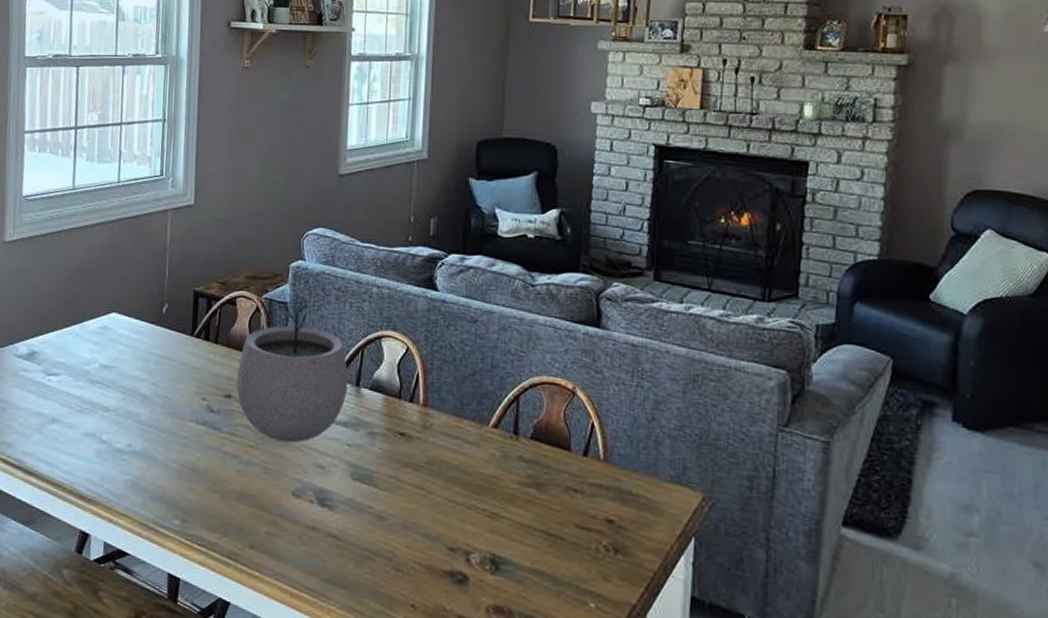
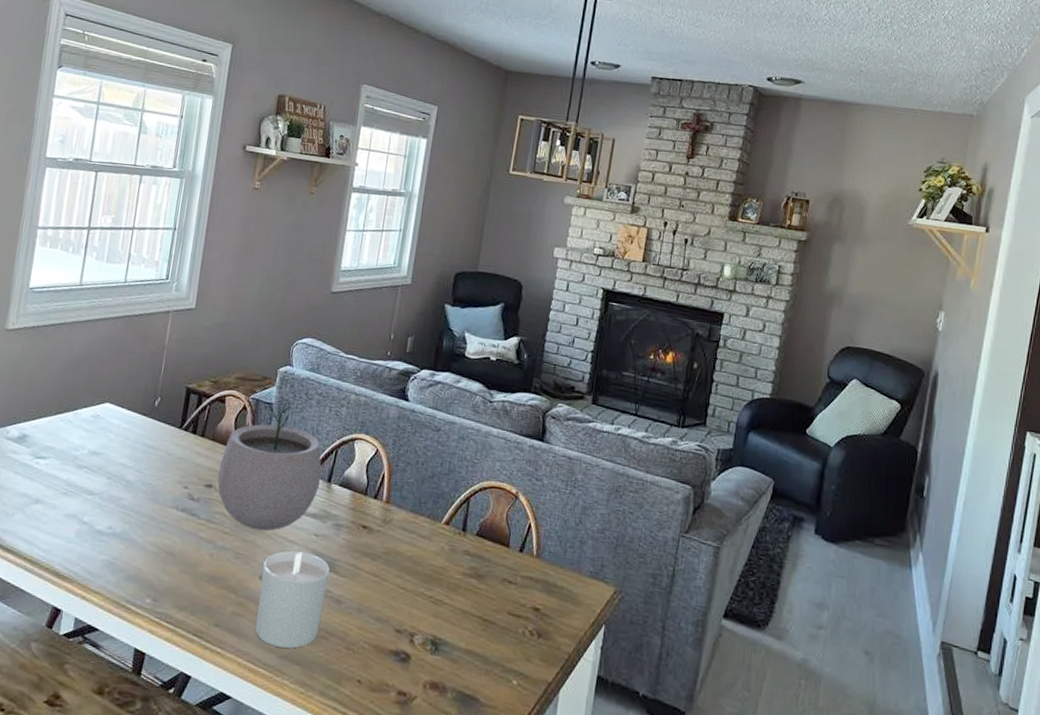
candle: none [293,463,367,571] -> present [255,550,330,649]

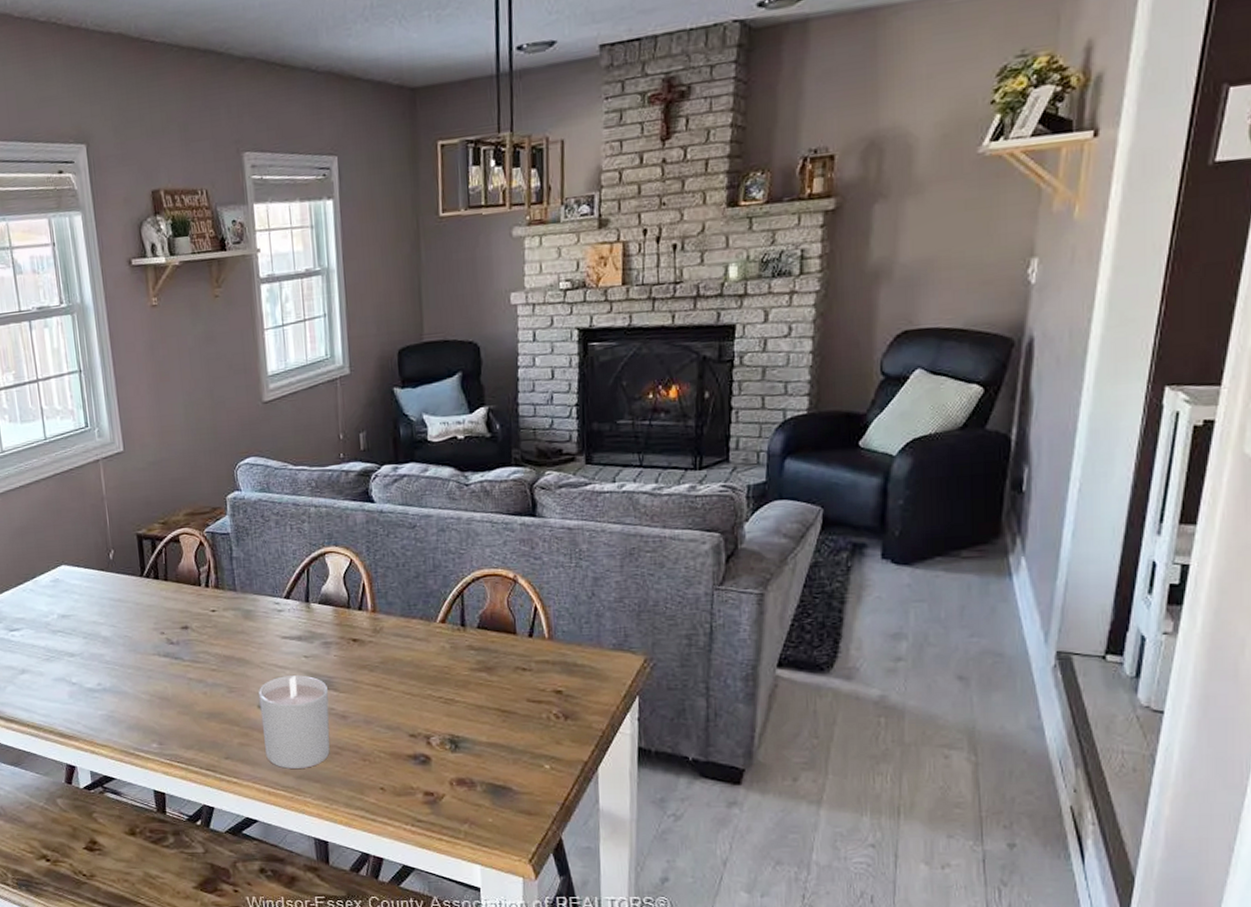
plant pot: present [217,402,322,531] -> none [190,530,299,662]

